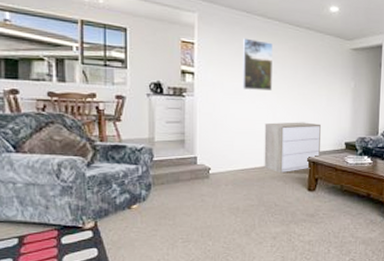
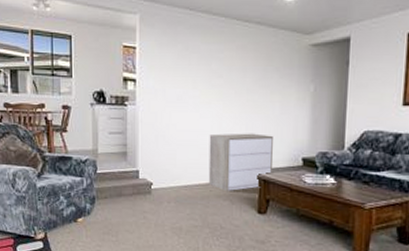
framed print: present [243,38,273,90] -> none [186,39,218,97]

